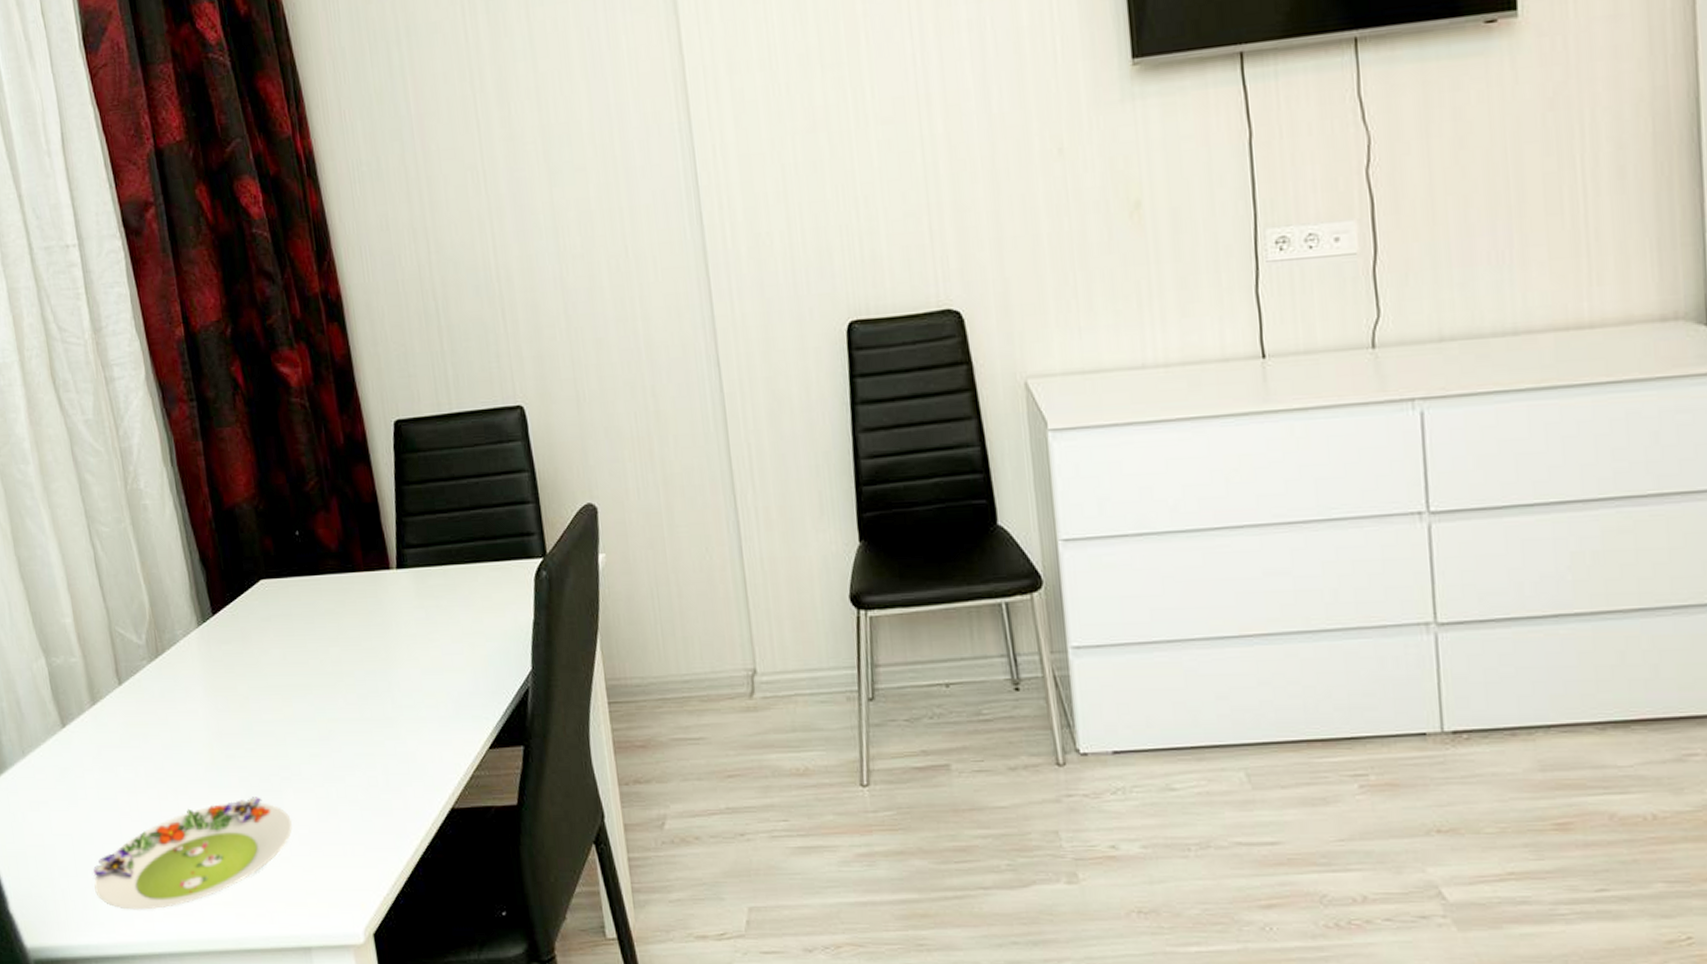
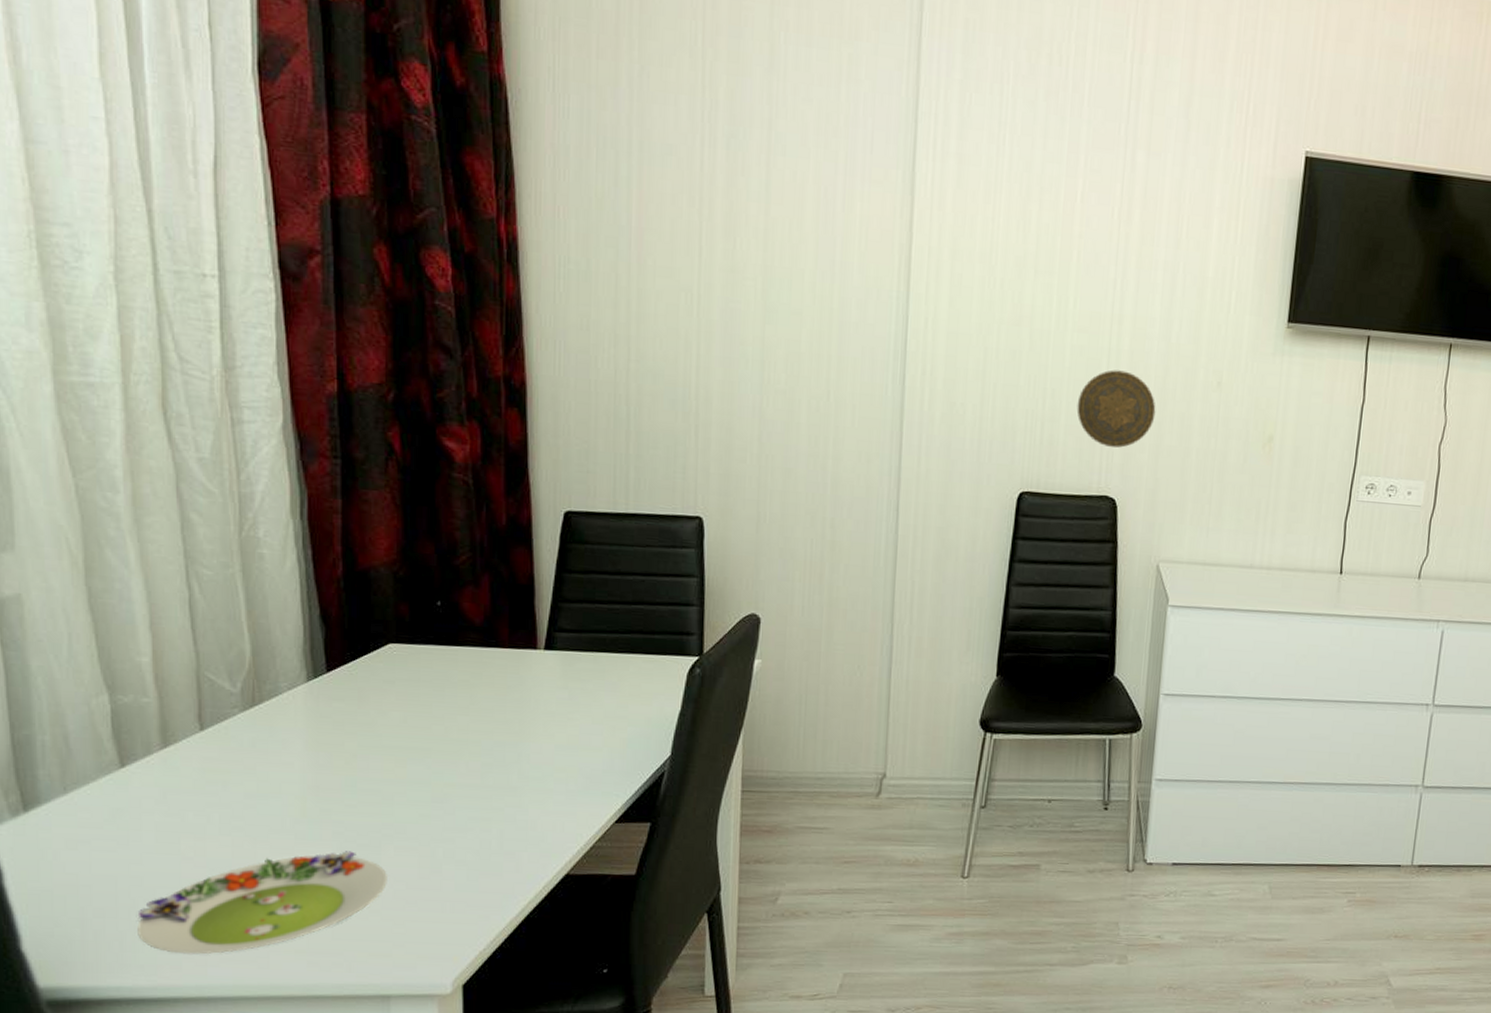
decorative plate: none [895,158,990,251] -> present [1076,370,1156,448]

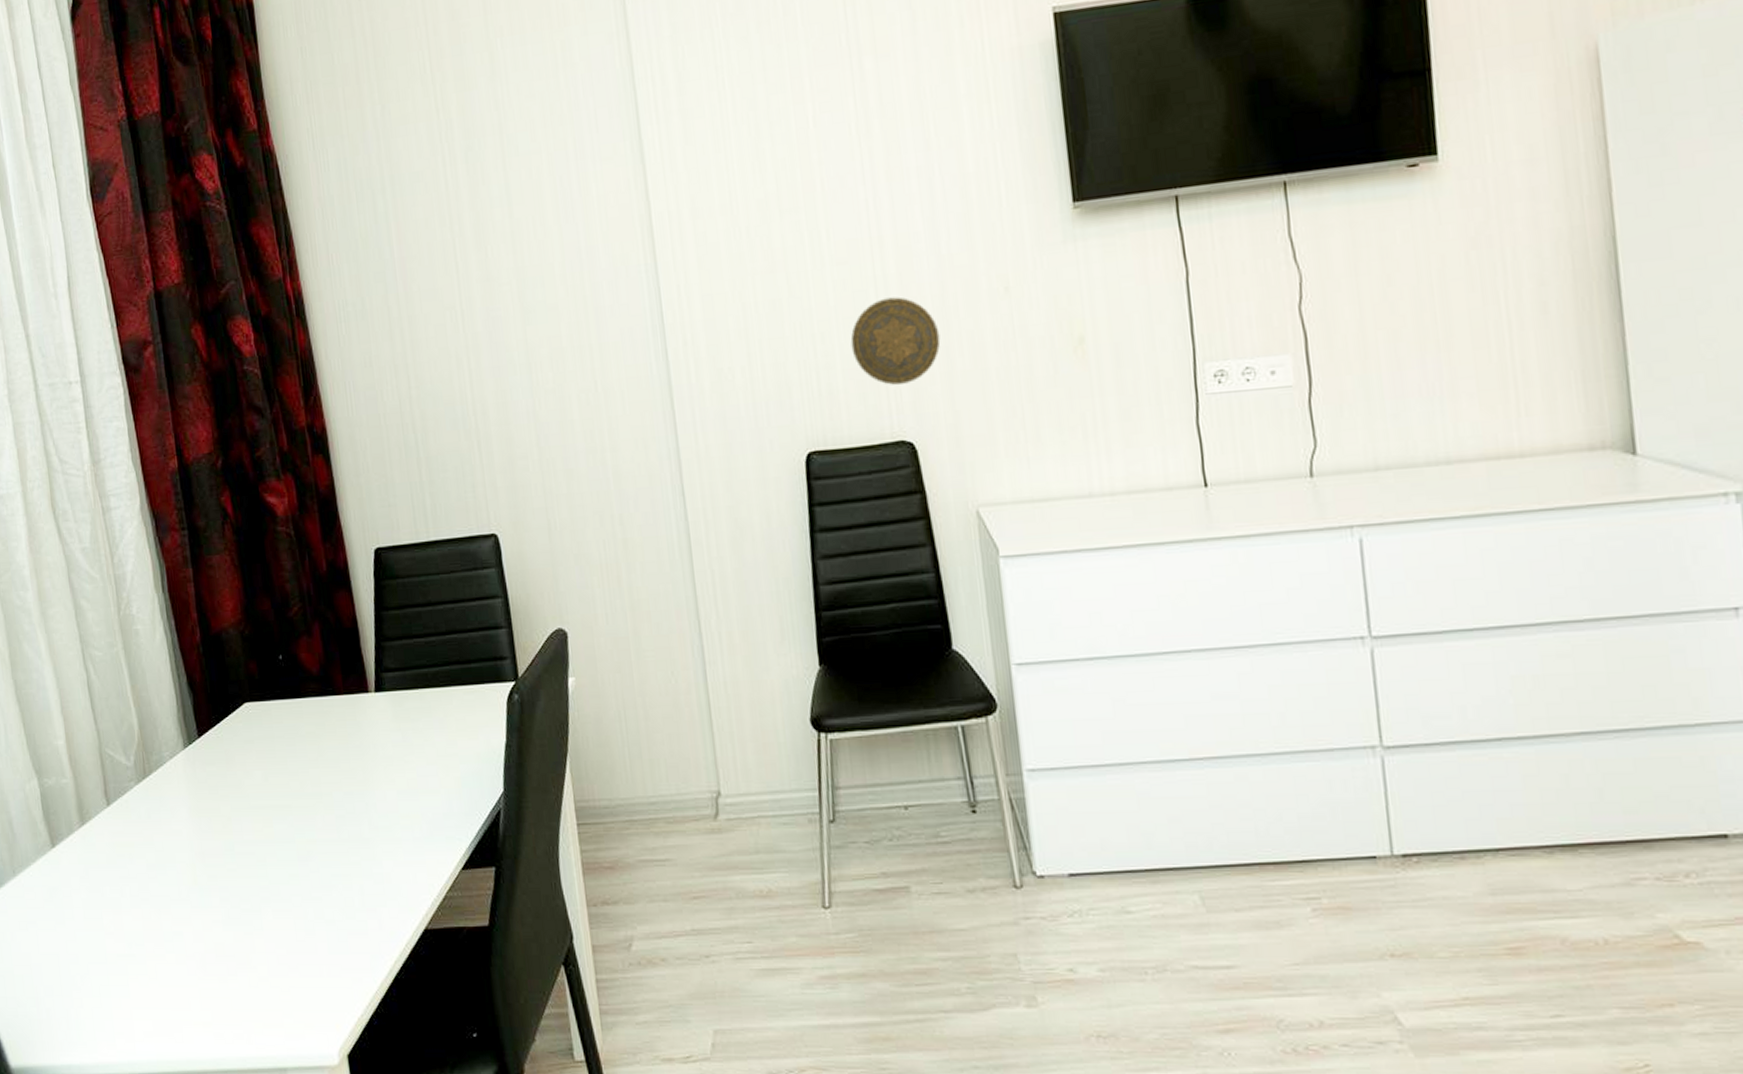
salad plate: present [137,851,387,955] -> none [78,917,271,1030]

